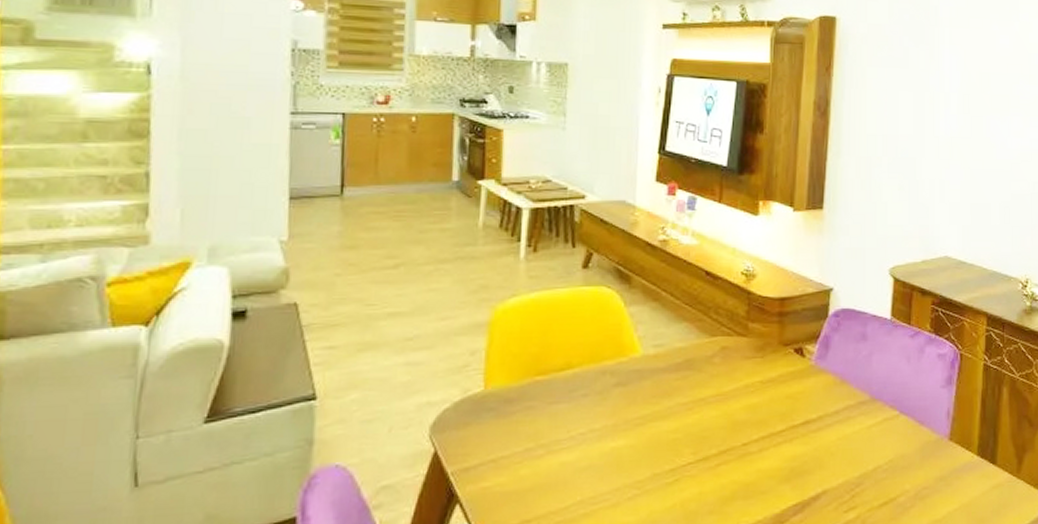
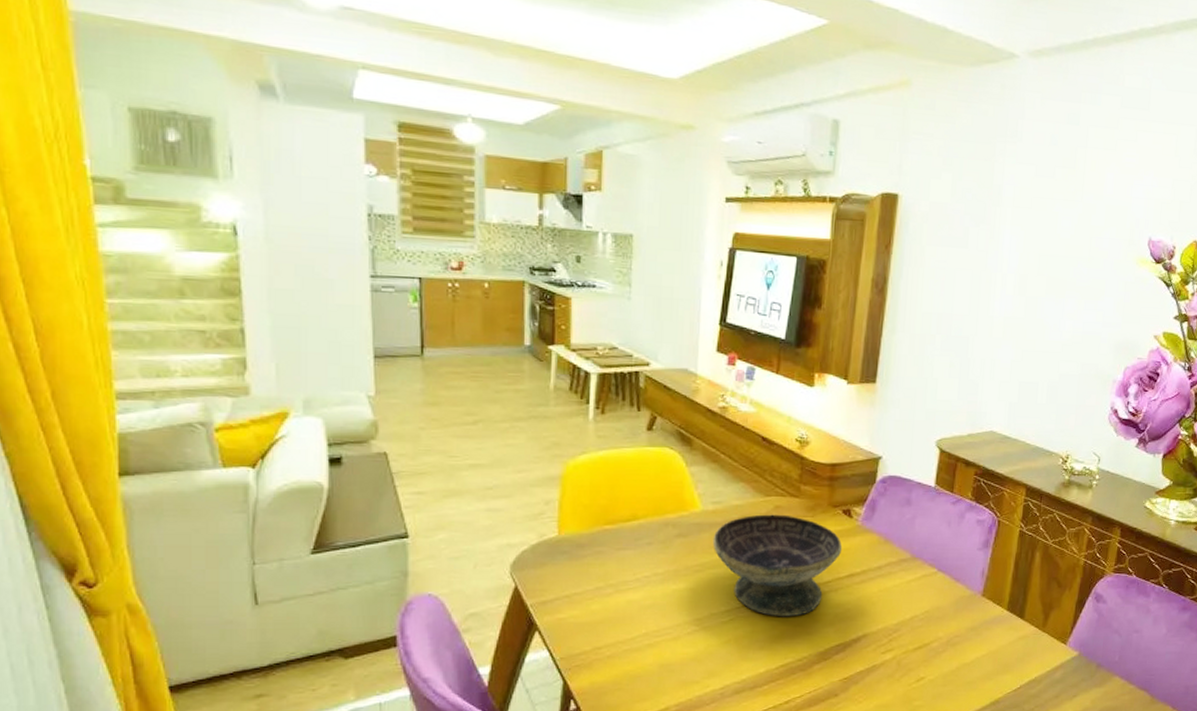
decorative bowl: none [654,356,796,475] -> present [712,514,843,617]

